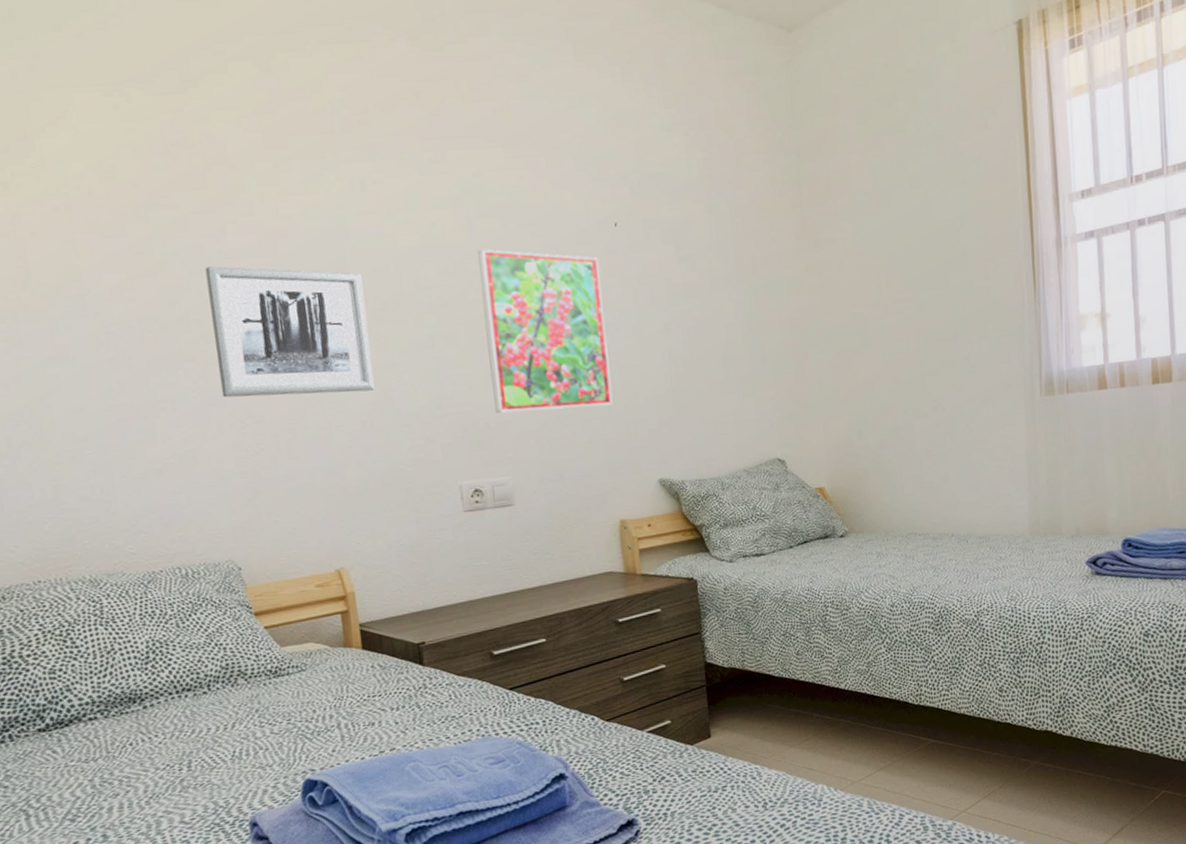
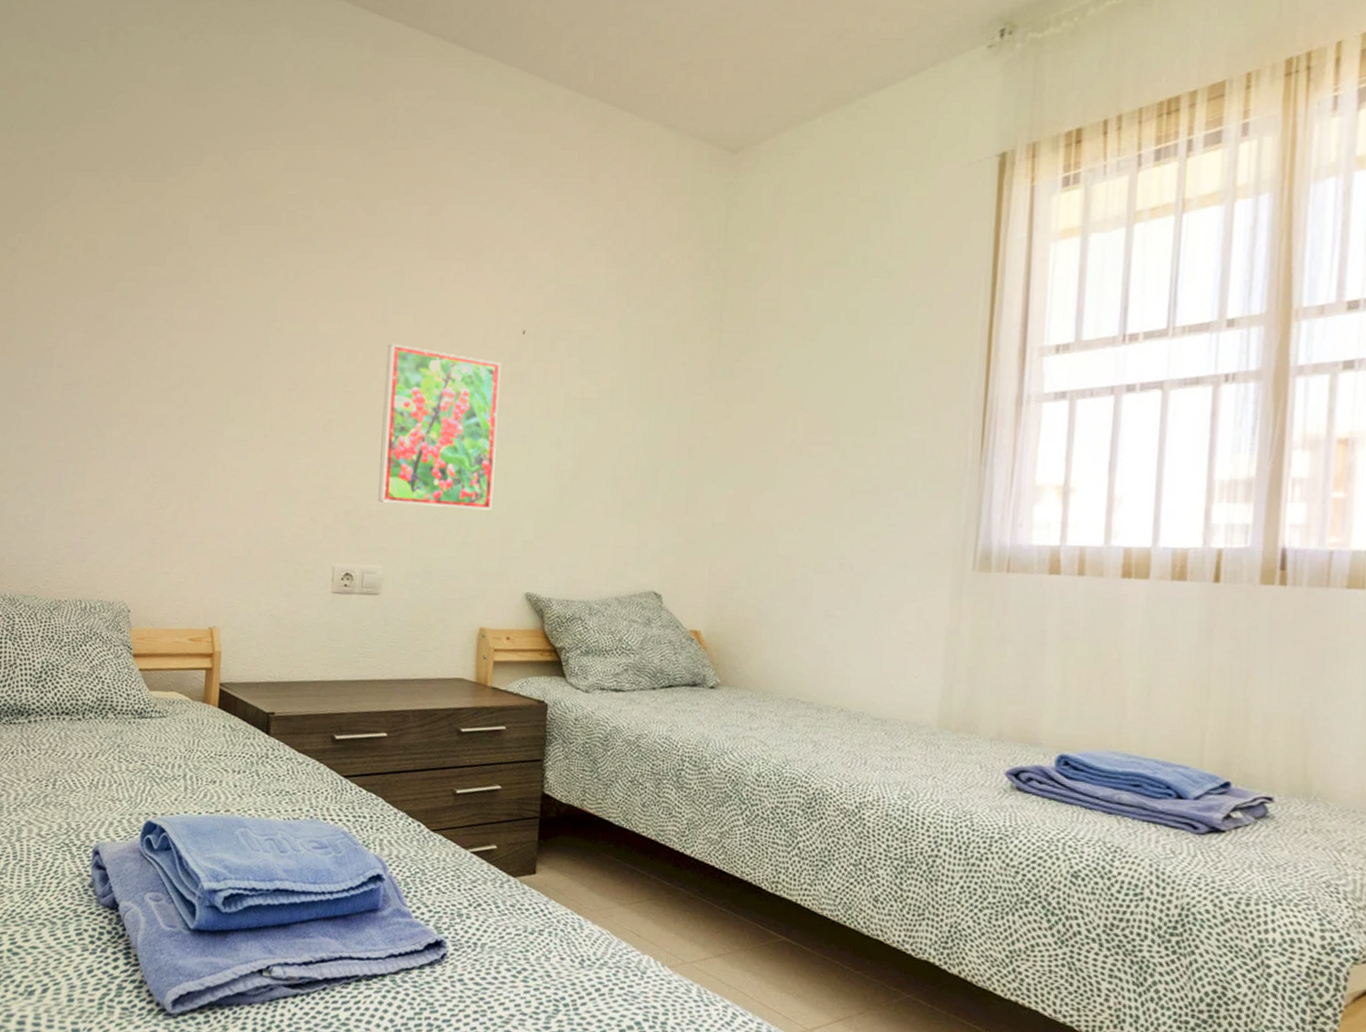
wall art: present [205,266,375,398] -> none [144,335,280,464]

